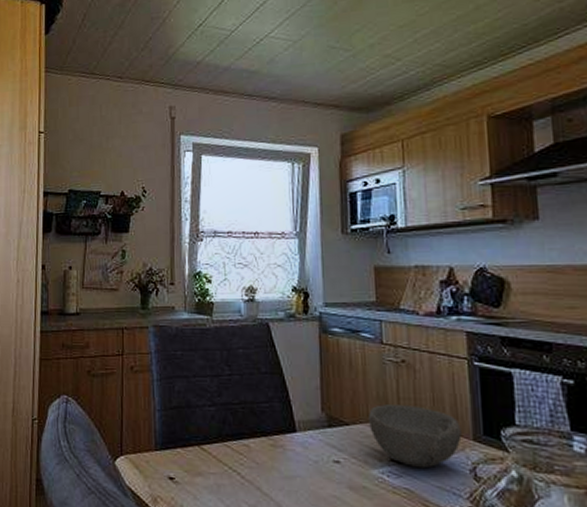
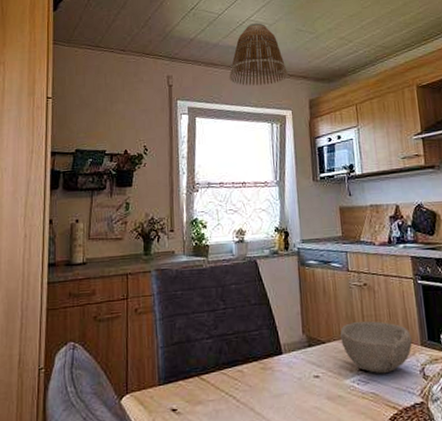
lamp shade: none [242,40,316,118] -> present [229,23,289,86]

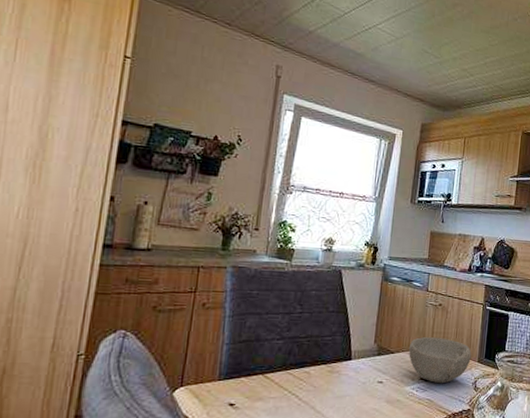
lamp shade: present [229,23,289,86] -> none [344,31,406,100]

